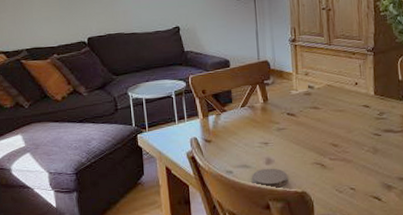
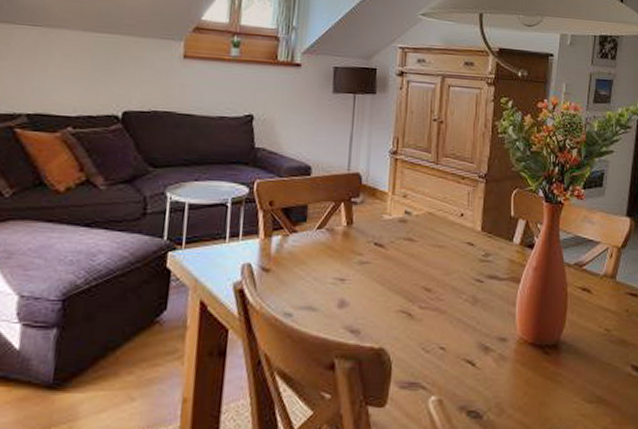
coaster: present [252,168,288,189] -> none [317,313,365,341]

